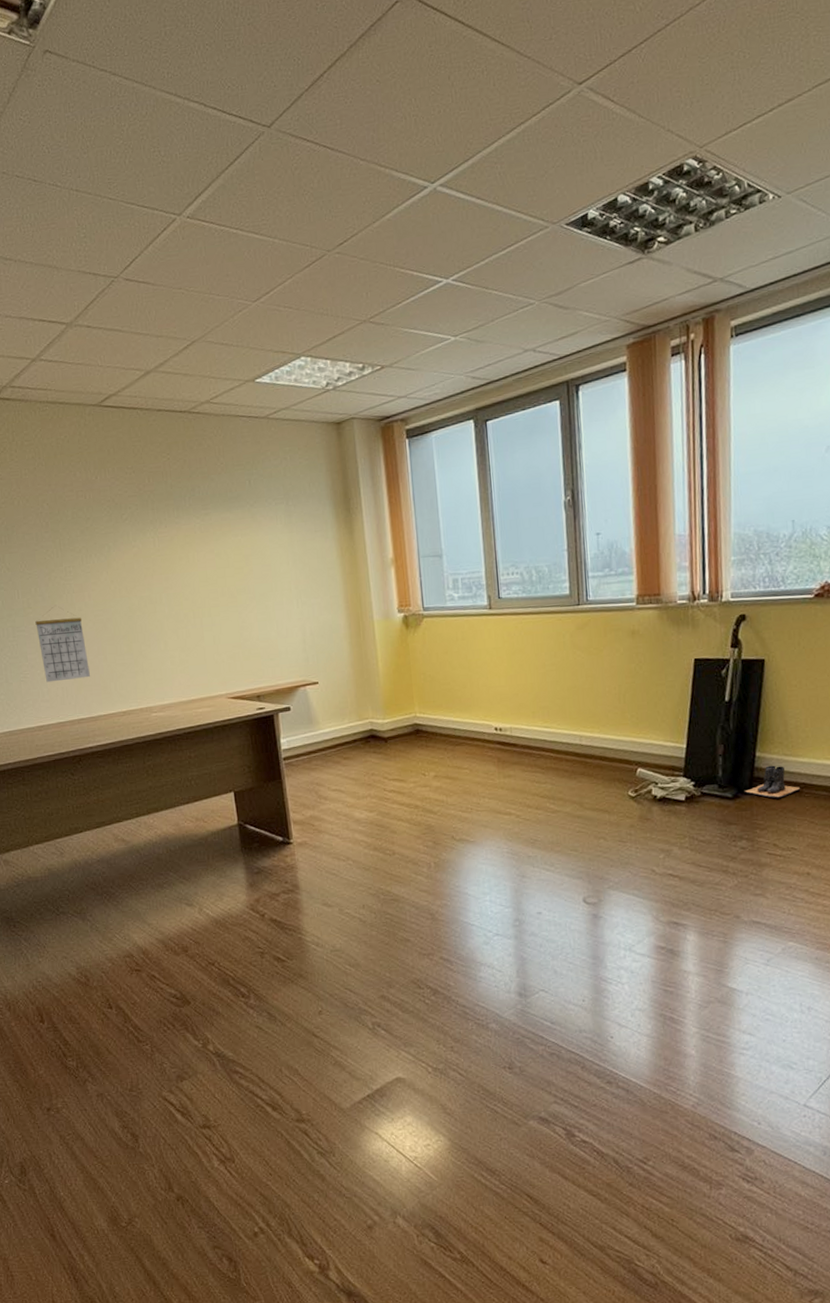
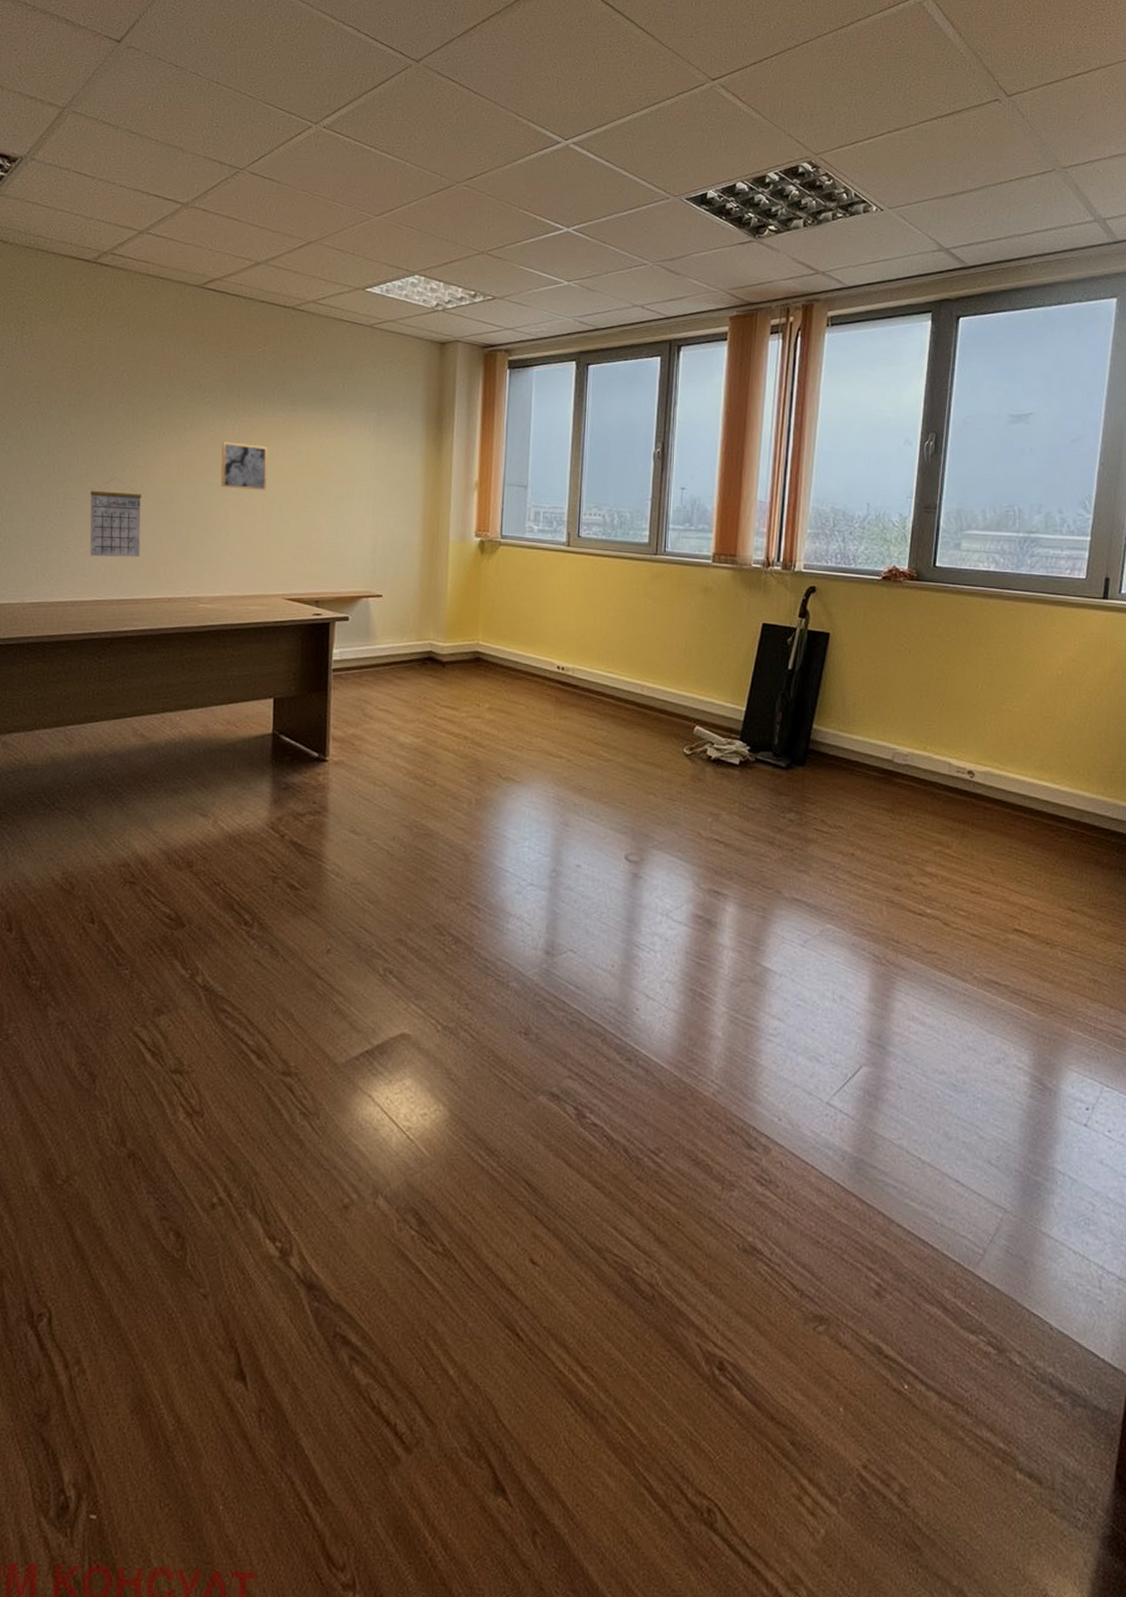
wall art: none [146,553,194,600] -> present [220,442,268,491]
boots: present [744,765,801,798] -> none [798,739,853,773]

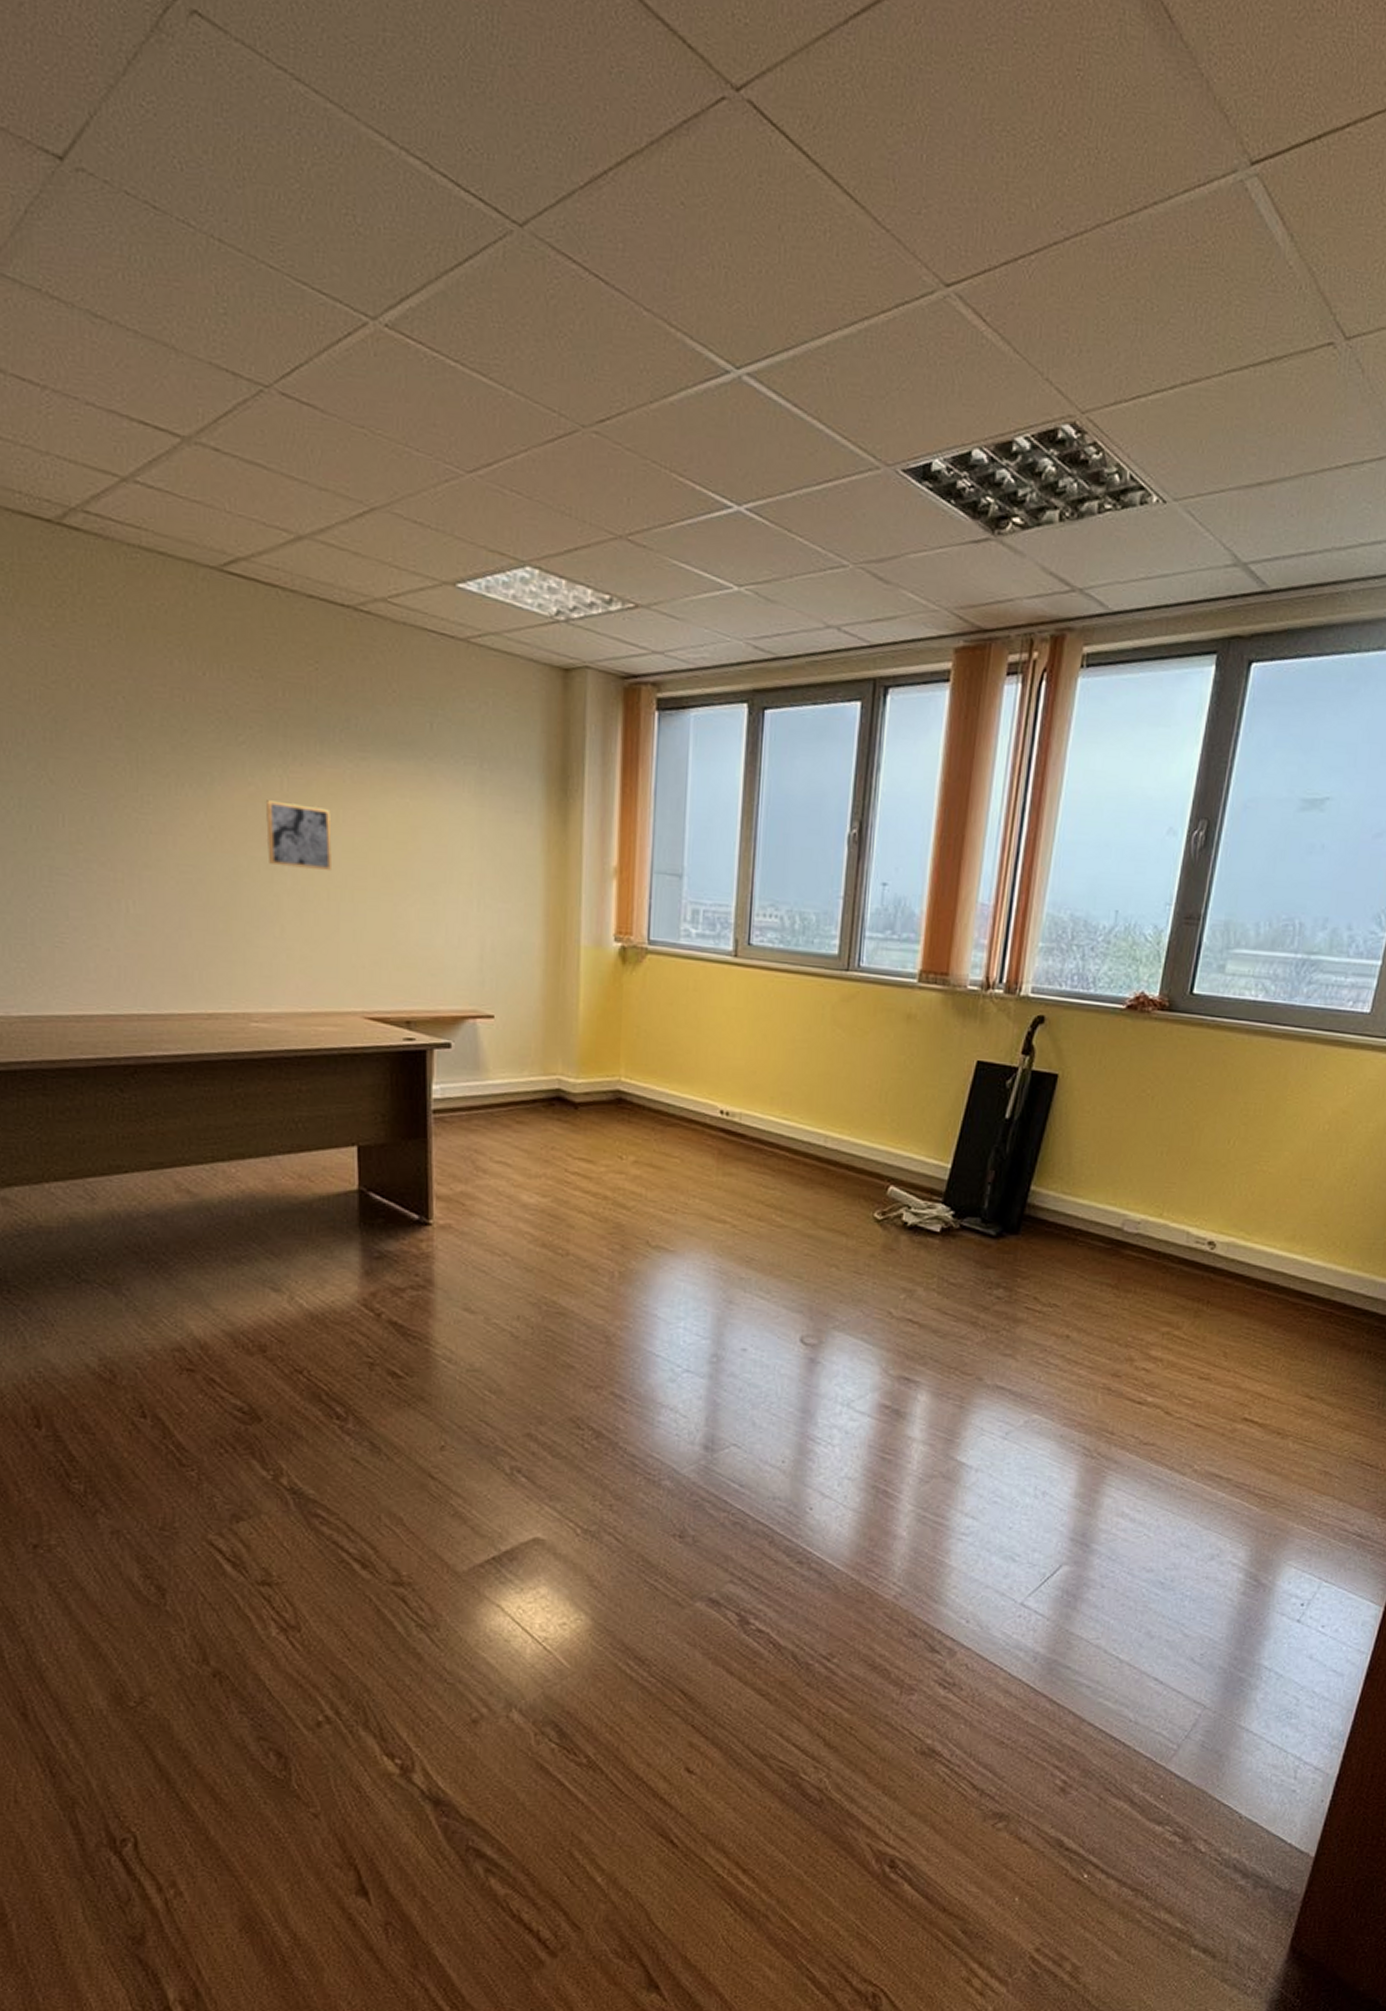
calendar: present [89,479,142,558] -> none [86,848,163,958]

